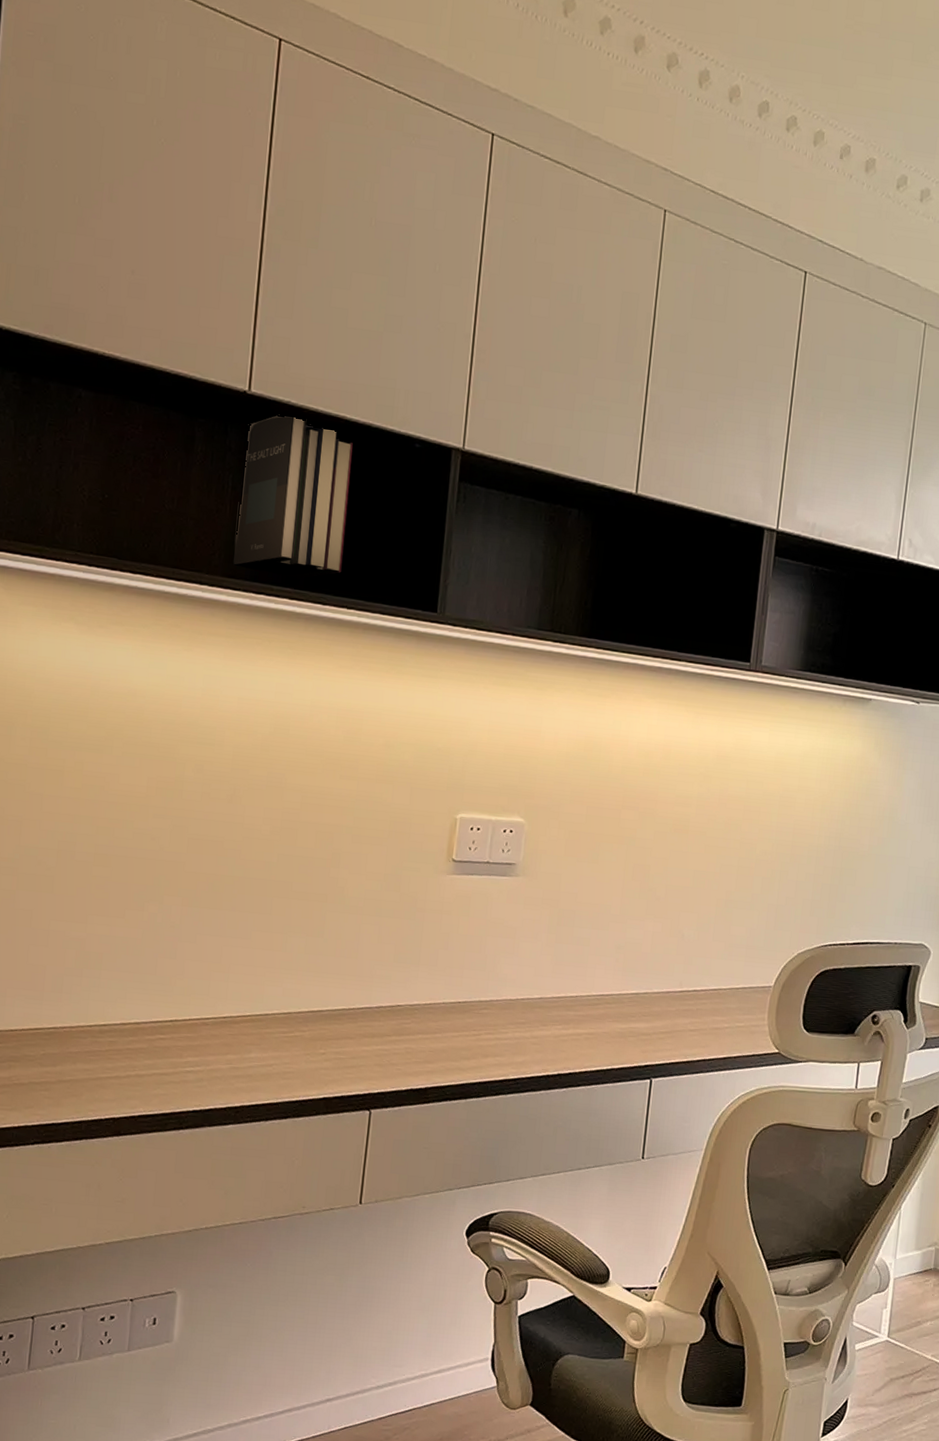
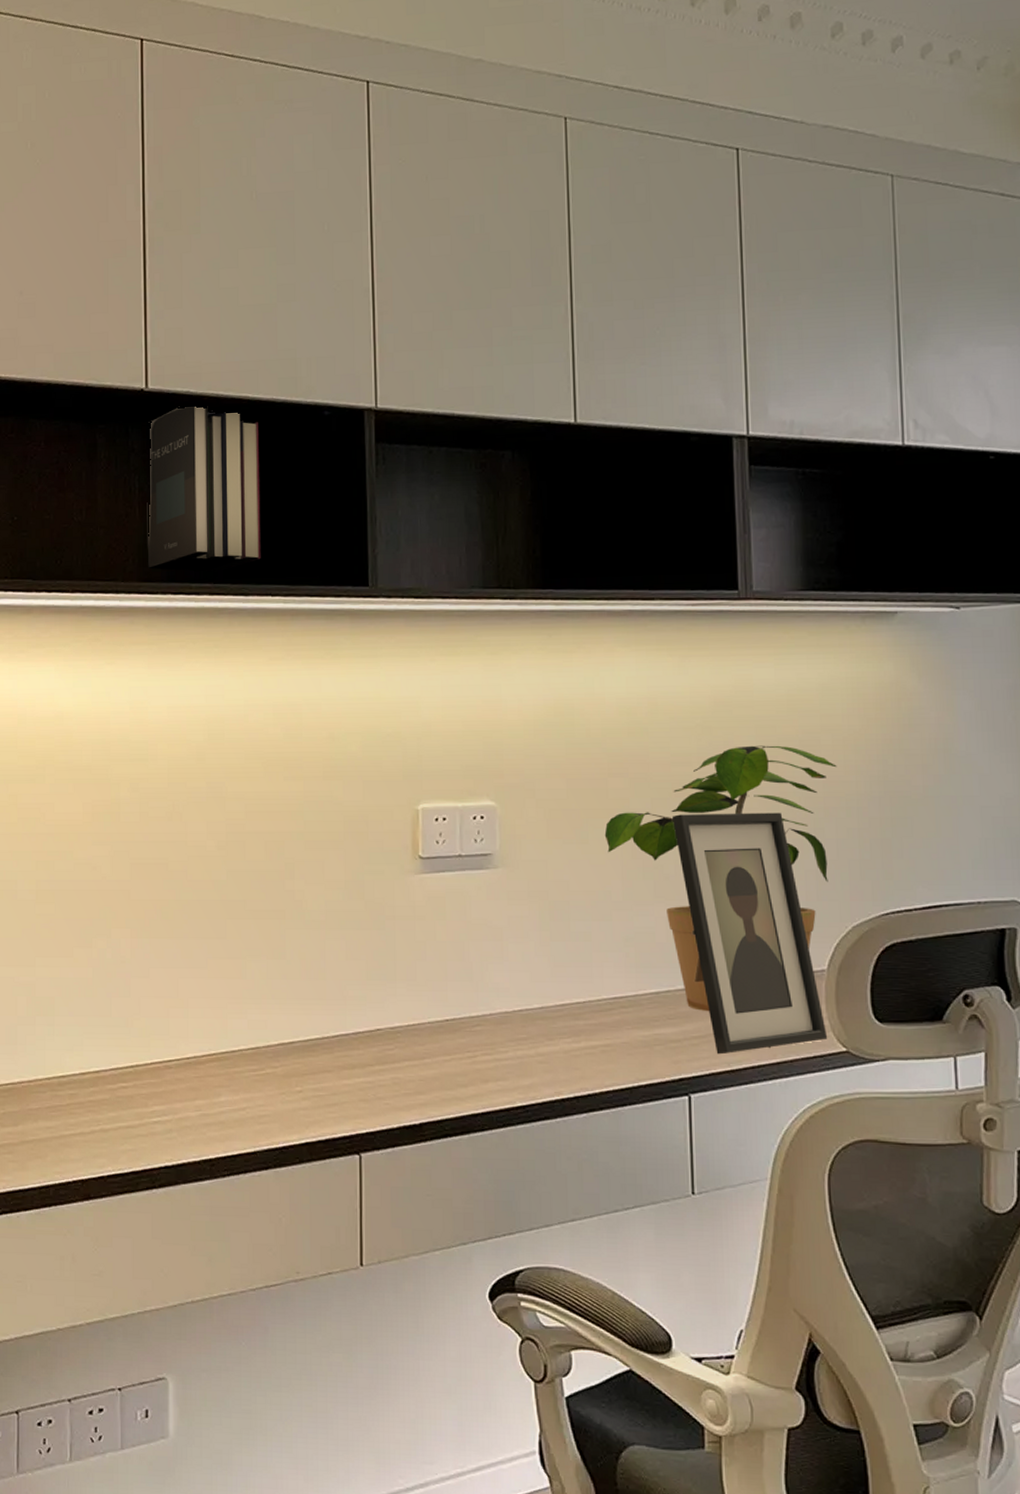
potted plant: none [612,795,806,1013] -> present [604,745,837,1012]
picture frame: none [668,847,766,1048] -> present [672,812,828,1055]

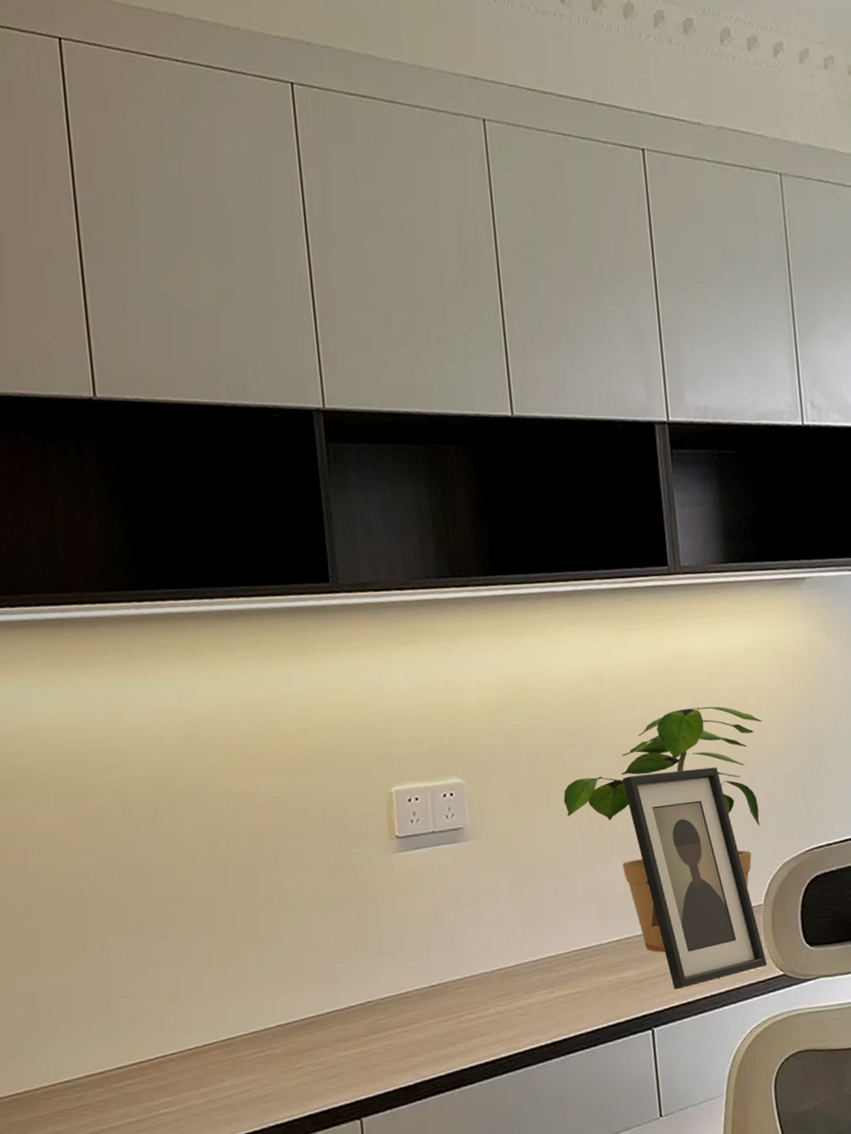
books: present [147,406,261,572] -> none [100,412,223,579]

